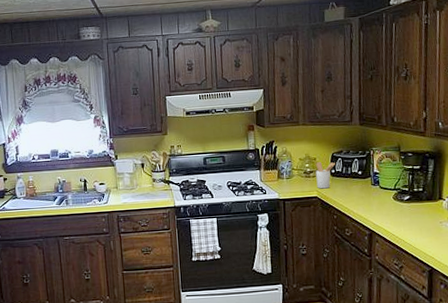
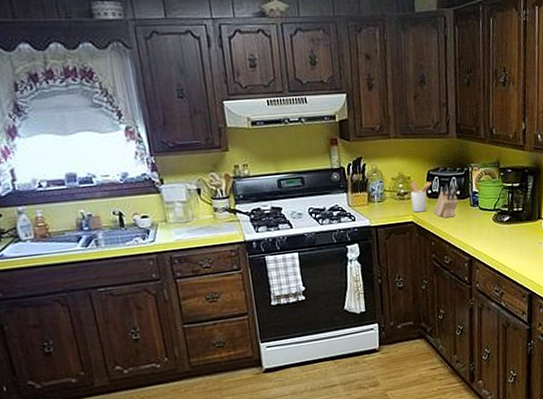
knife block: none [336,164,361,195] -> present [433,183,459,218]

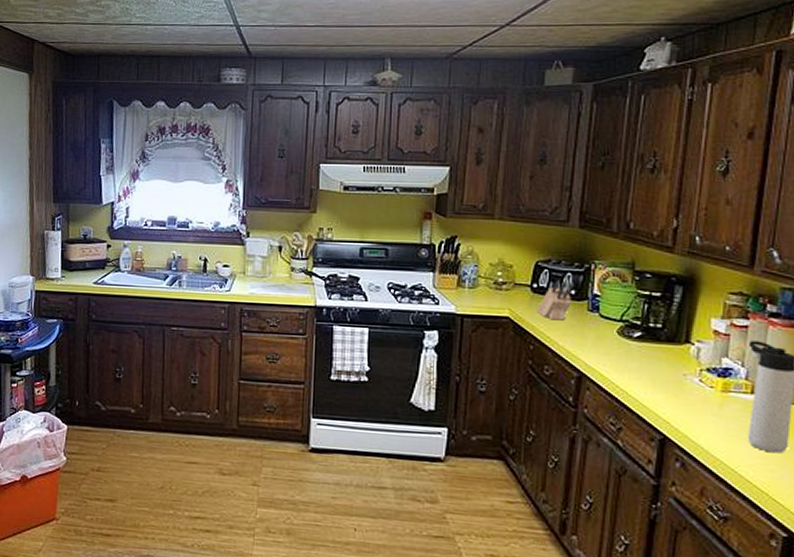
utensil holder: present [410,180,432,213] -> none [510,270,539,308]

